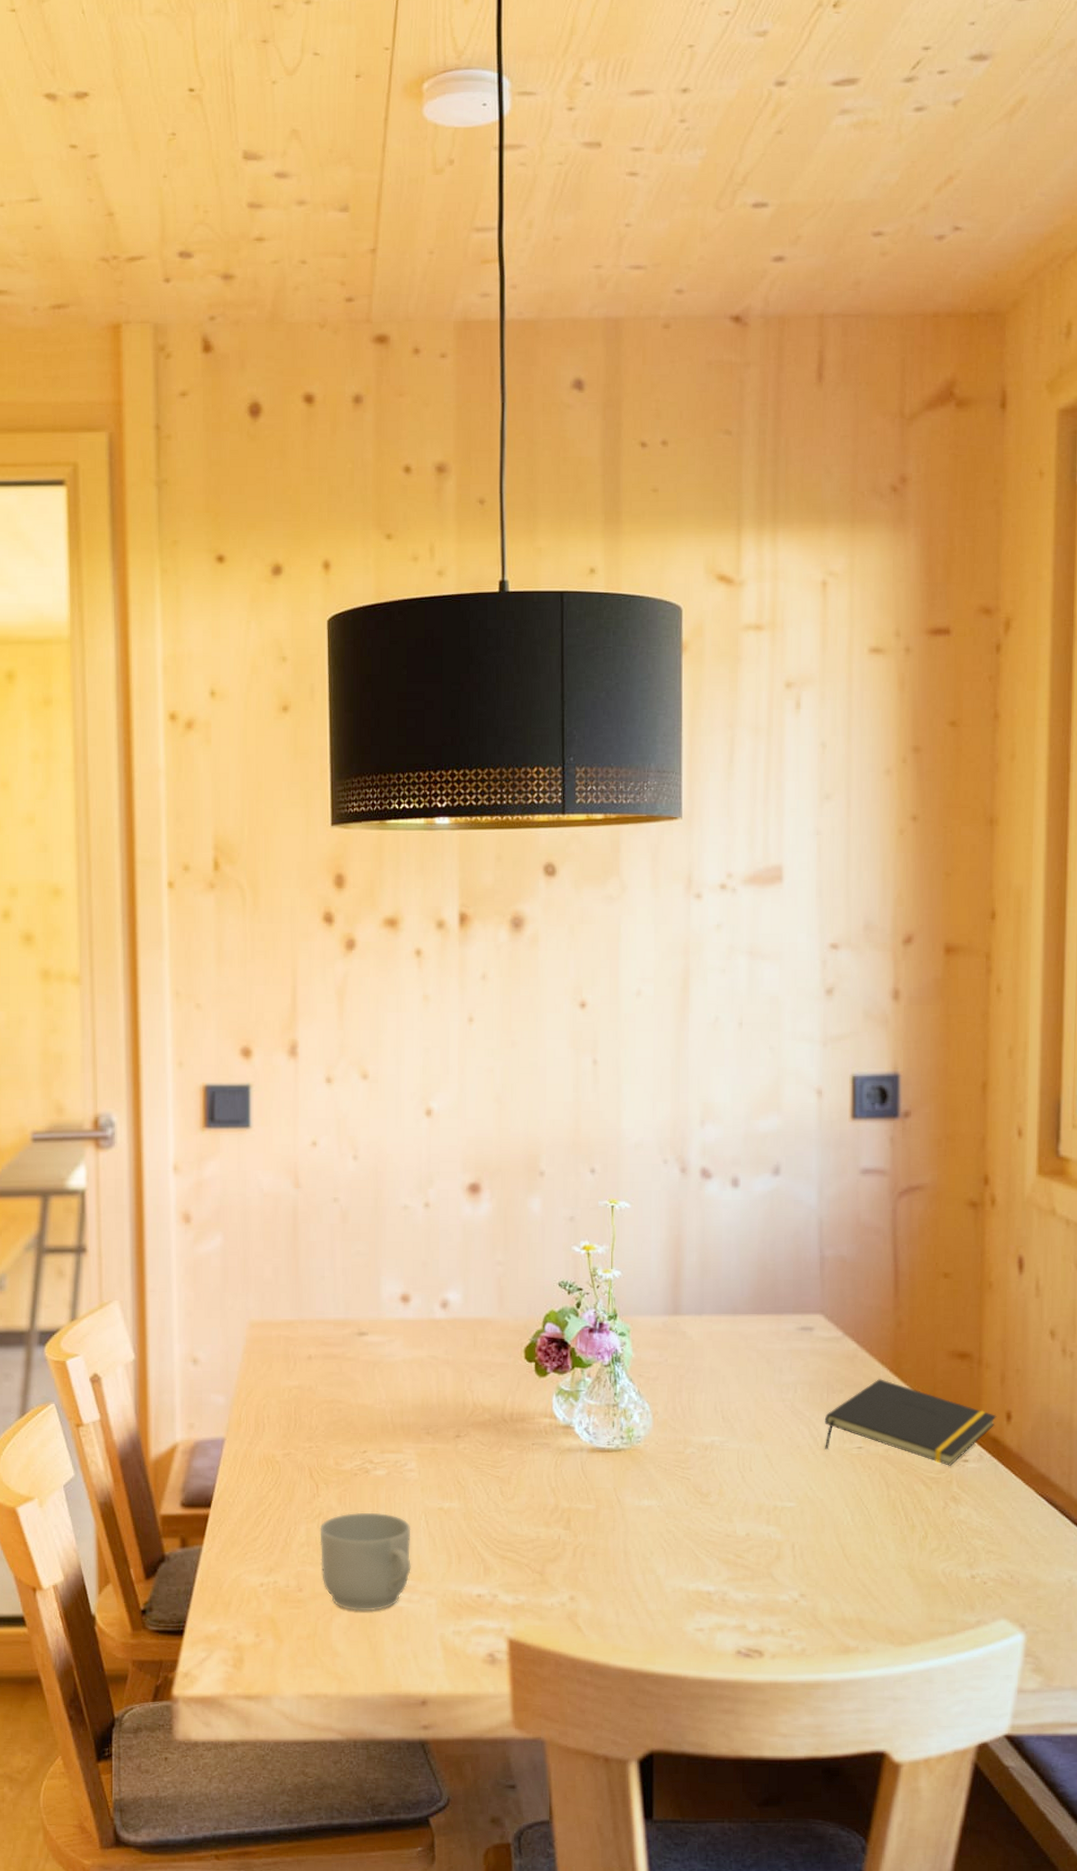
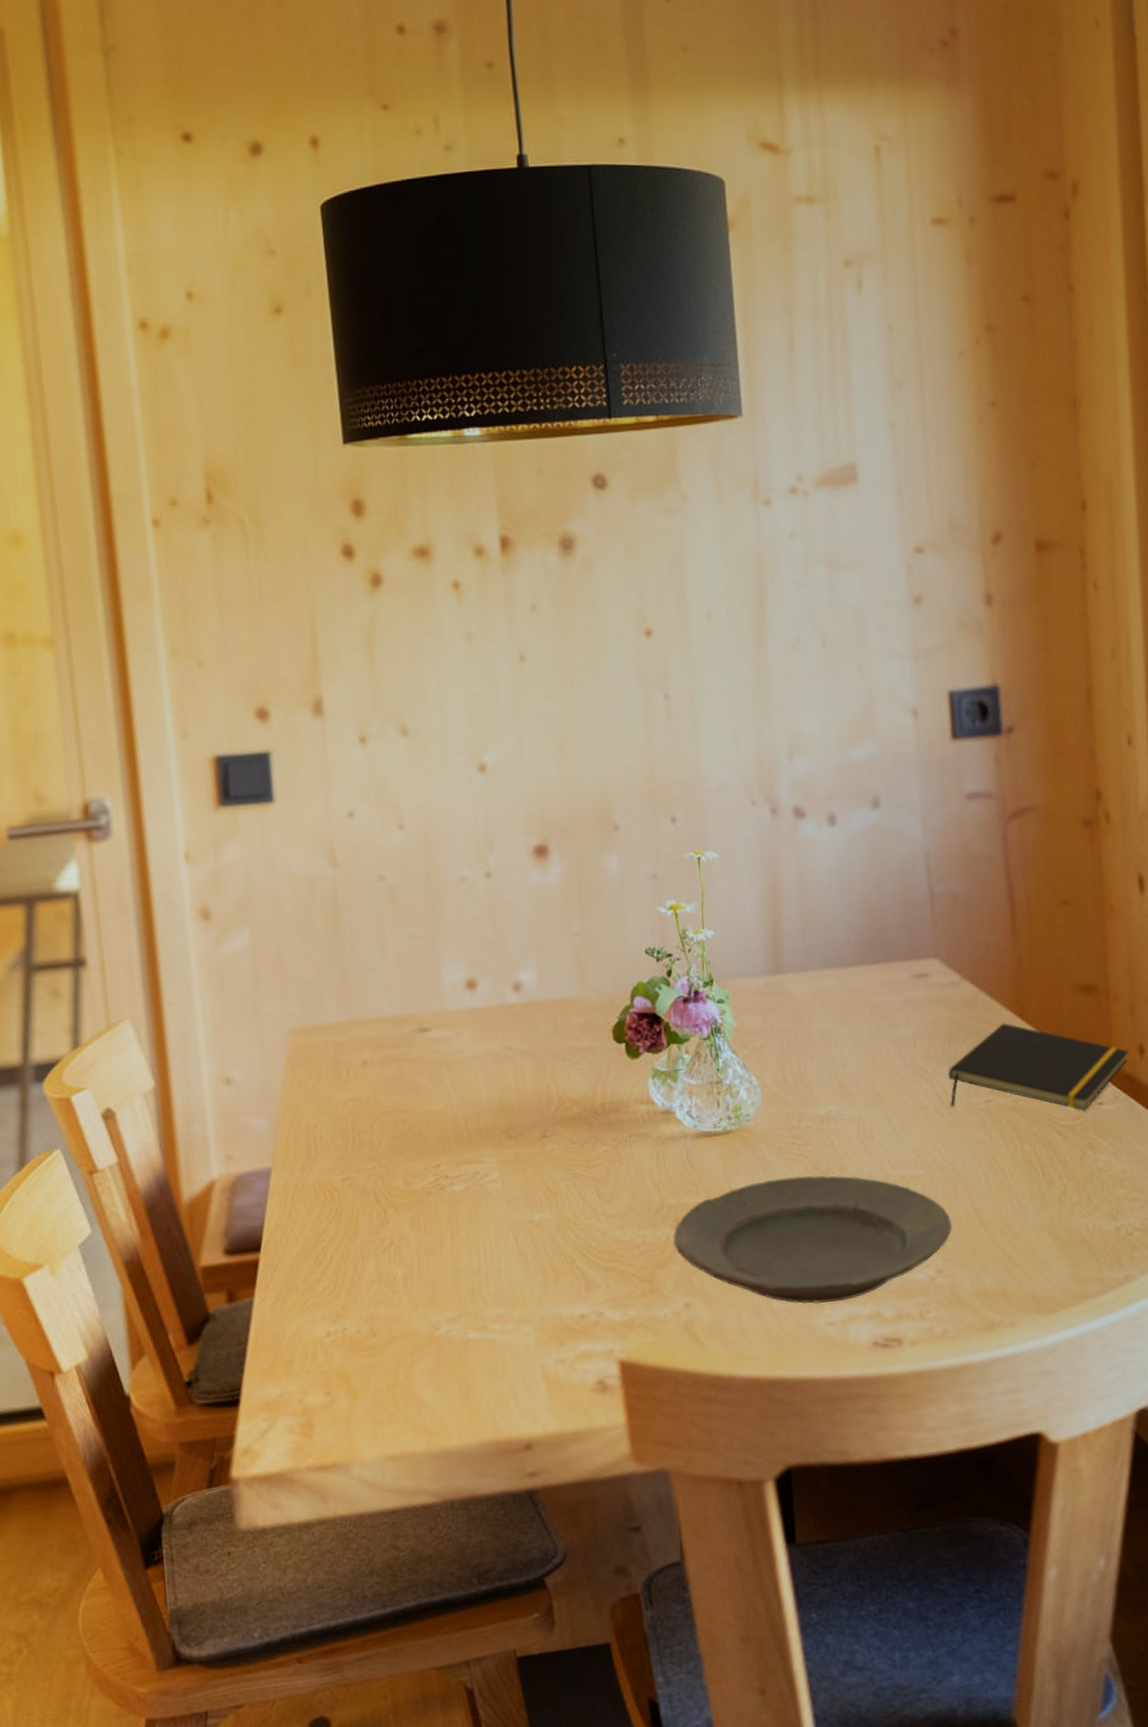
mug: present [320,1512,411,1611] -> none [391,1234,502,1352]
plate: none [564,1496,818,1611] -> present [672,1175,953,1304]

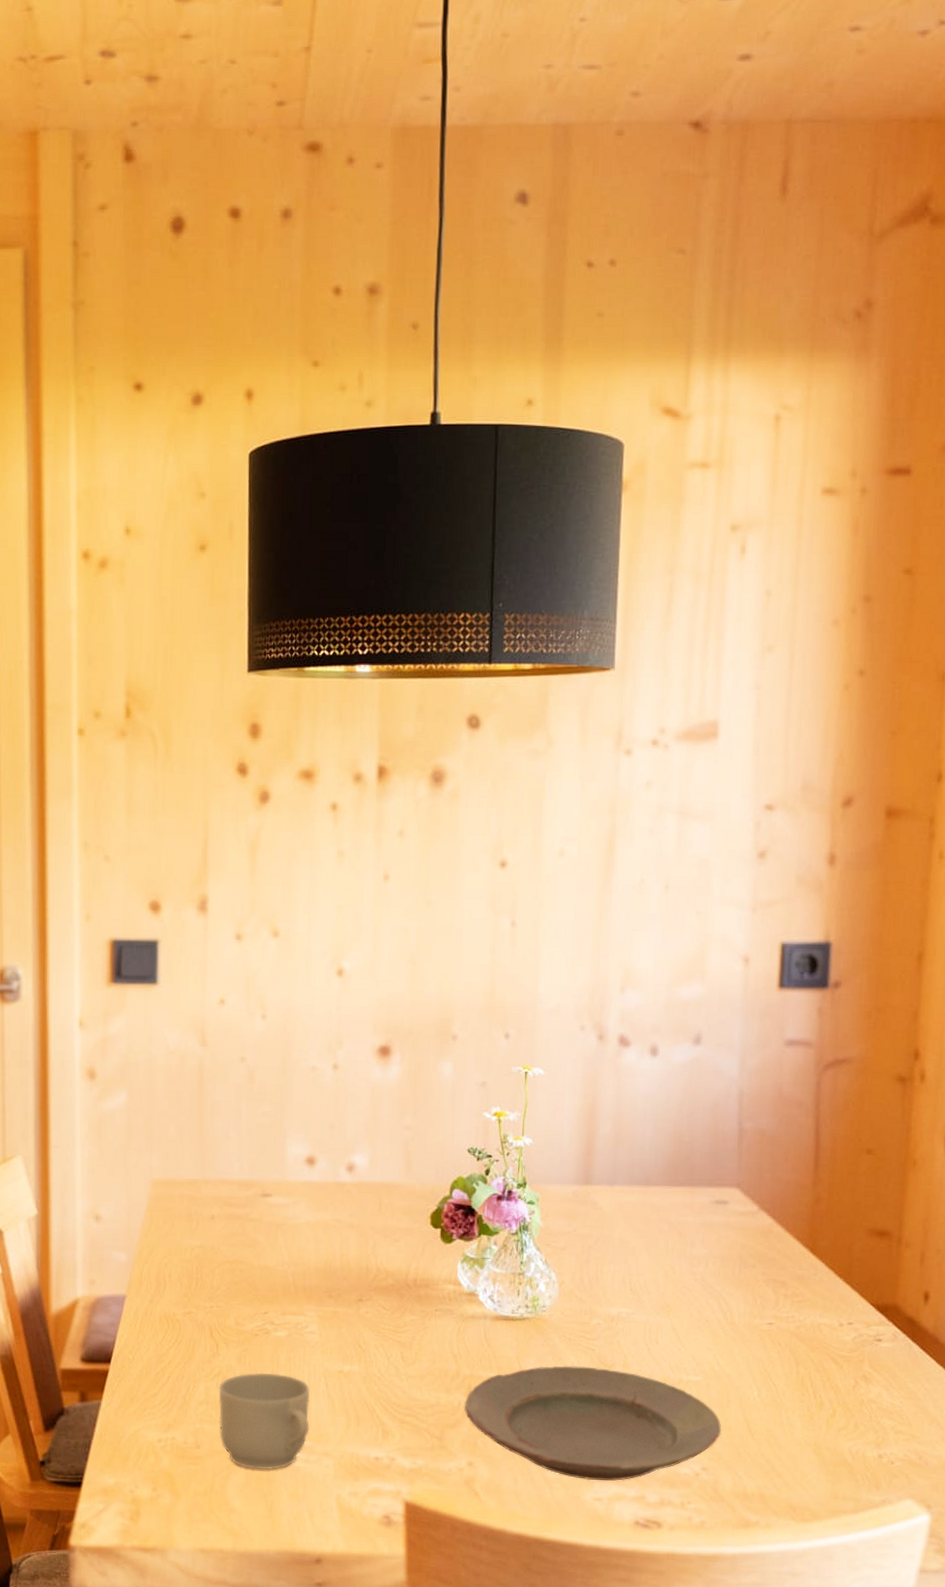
mug: none [391,1234,502,1352] -> present [218,1372,311,1470]
notepad: present [948,1023,1129,1111] -> none [734,1255,914,1345]

